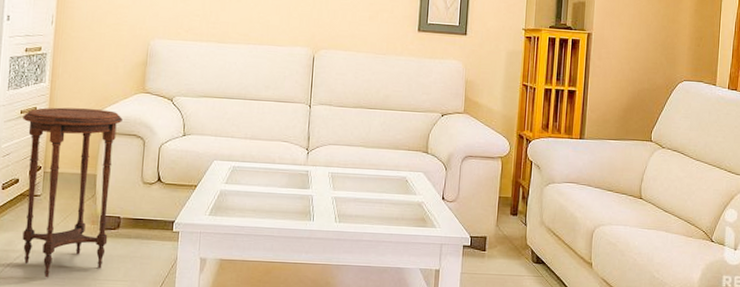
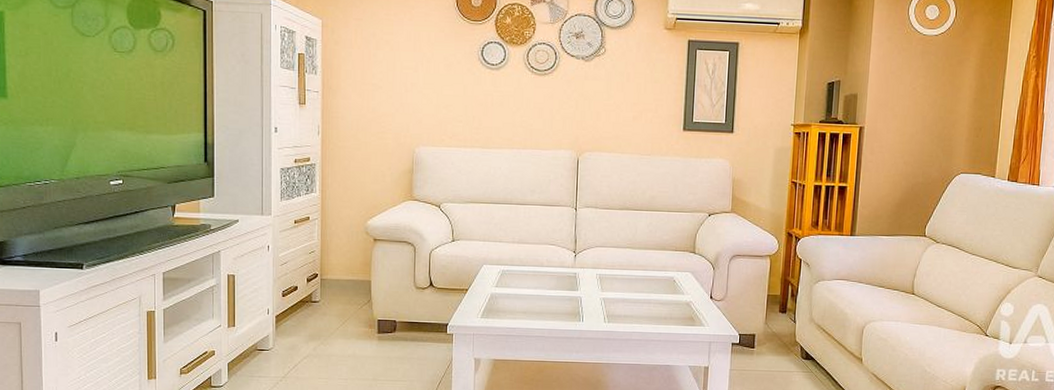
side table: present [22,107,123,278] -> none [297,216,392,379]

